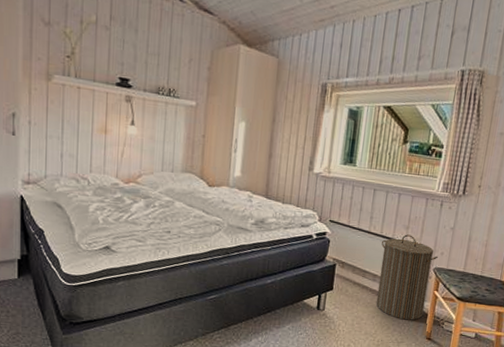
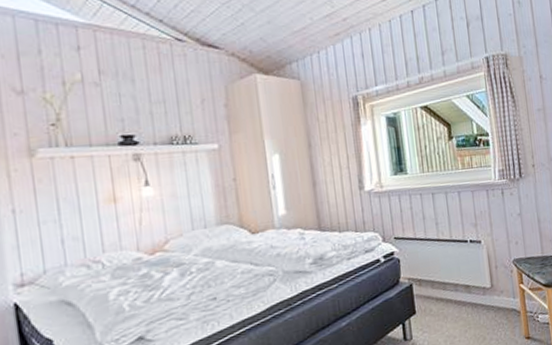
laundry hamper: present [376,234,438,321] -> none [454,231,516,326]

